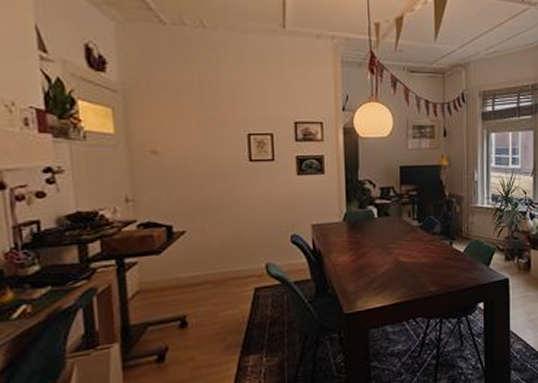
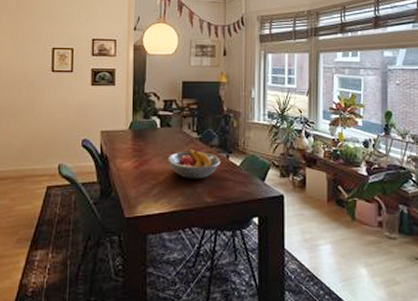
fruit bowl: none [387,238,444,269] -> present [168,149,221,179]

